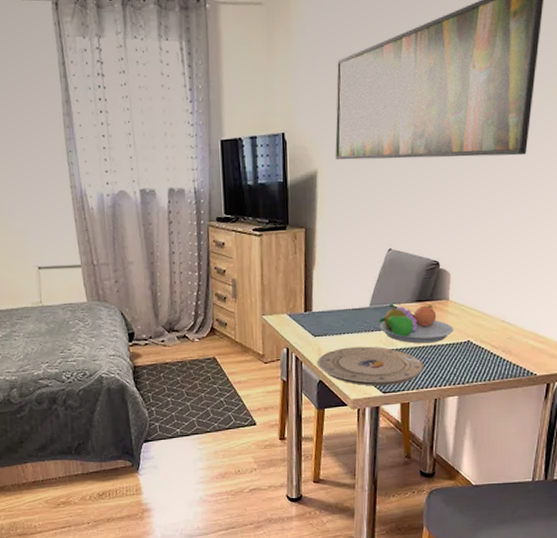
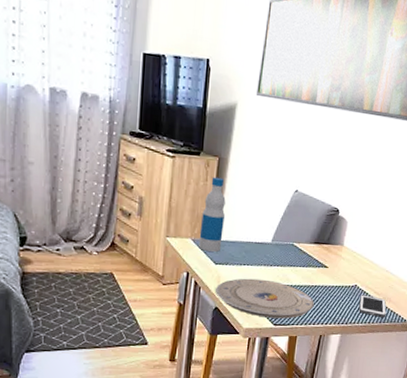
bottle: none [294,248,319,324] -> present [198,177,226,252]
fruit bowl: present [378,303,454,344] -> none [277,241,345,284]
cell phone: none [475,350,508,373] -> present [359,295,387,317]

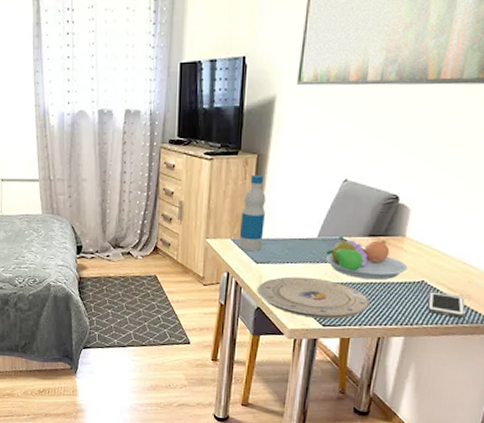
fruit bowl: none [277,241,345,284] -> present [325,235,408,280]

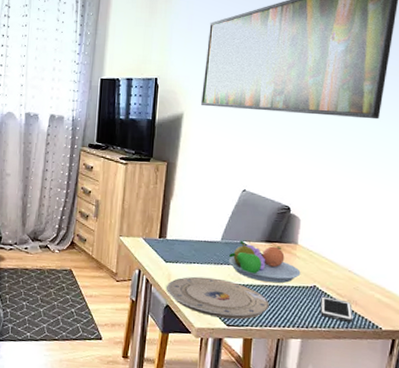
bottle: present [238,174,266,251] -> none [149,180,175,250]

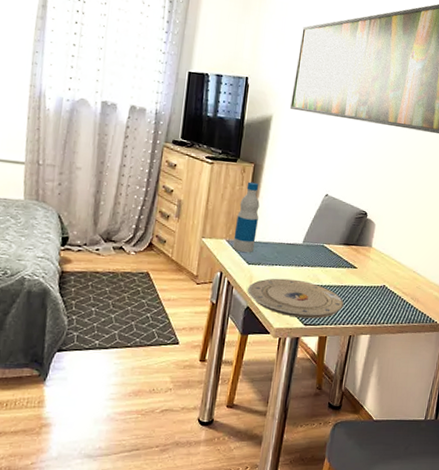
bottle: none [149,180,175,250] -> present [232,181,260,252]
fruit bowl: present [228,240,301,284] -> none [308,243,373,284]
cell phone: present [320,296,354,322] -> none [387,295,415,318]

